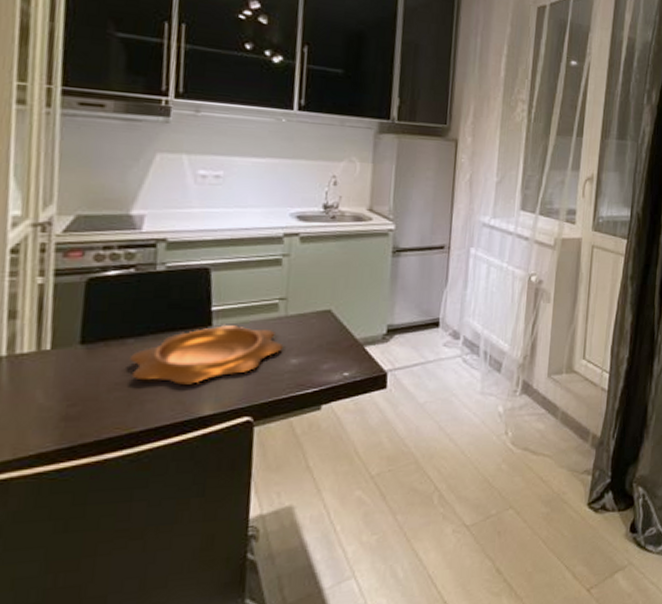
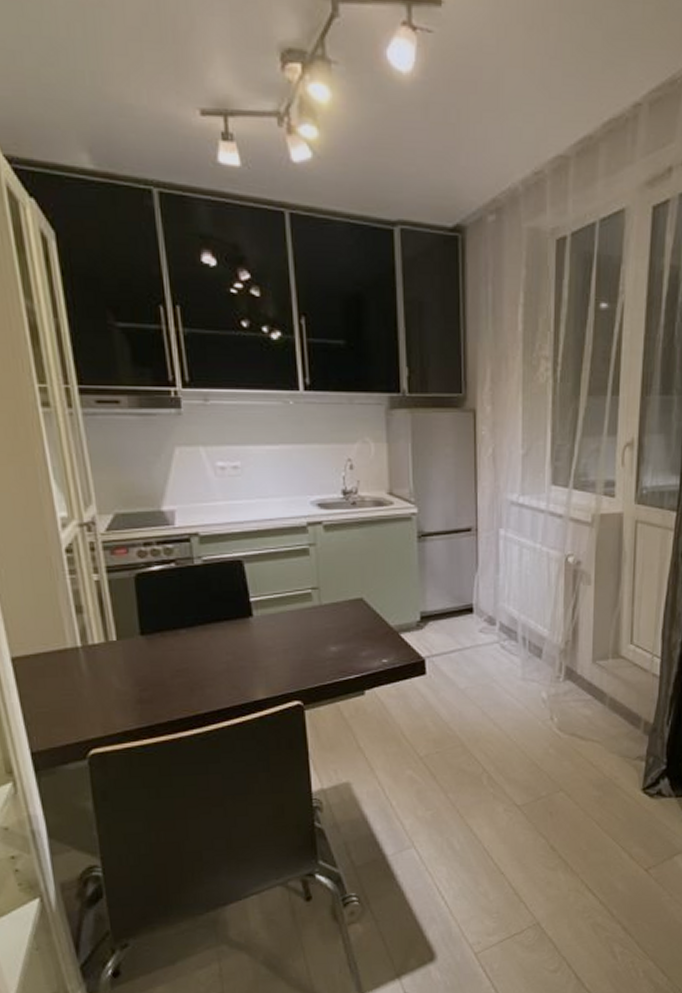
decorative bowl: present [129,324,284,385] -> none [184,614,322,671]

